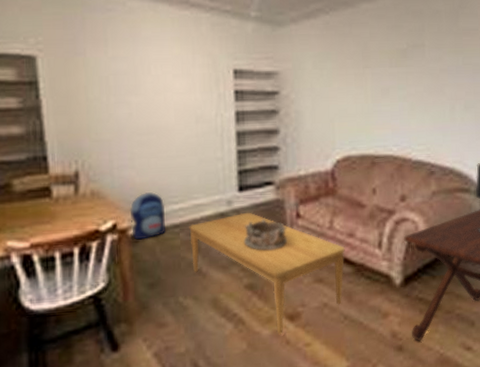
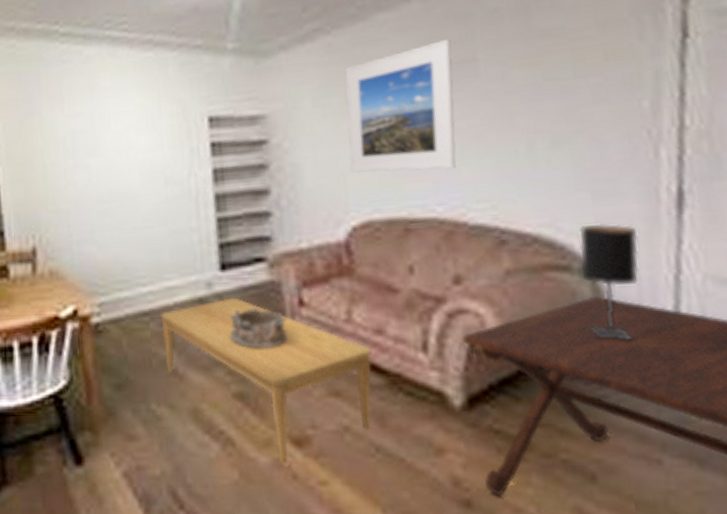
backpack: present [129,192,165,240] -> none [91,272,133,330]
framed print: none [337,28,409,121] -> present [344,38,456,173]

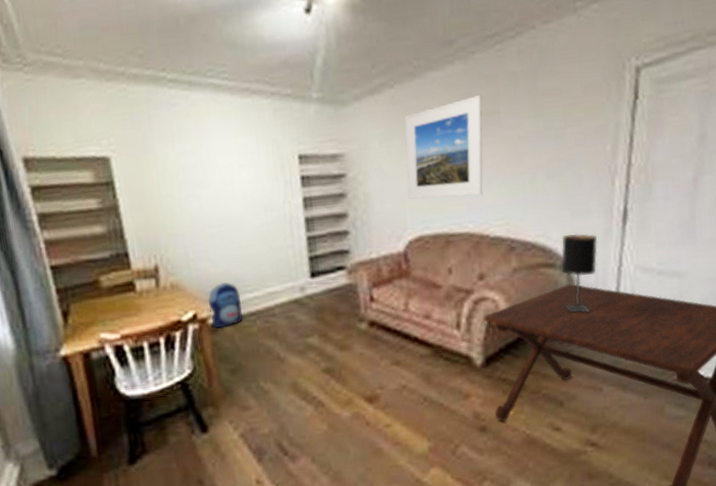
backpack: none [91,272,133,330] -> present [207,282,243,329]
coffee table: present [160,297,372,465] -> none [265,297,422,417]
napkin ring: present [230,307,287,349] -> none [319,304,362,336]

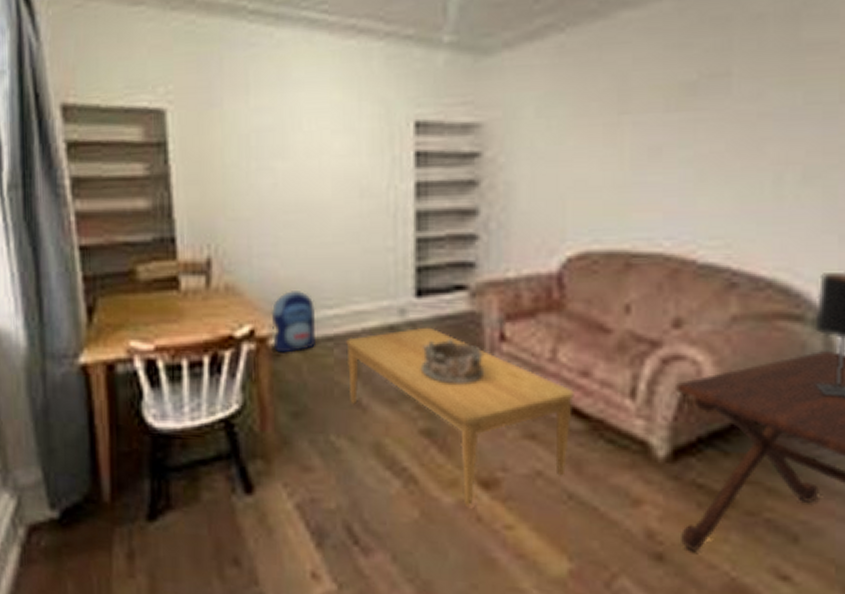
coffee table: none [265,297,422,417] -> present [346,327,574,507]
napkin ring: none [319,304,362,336] -> present [422,338,483,385]
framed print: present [404,94,483,200] -> none [572,46,703,199]

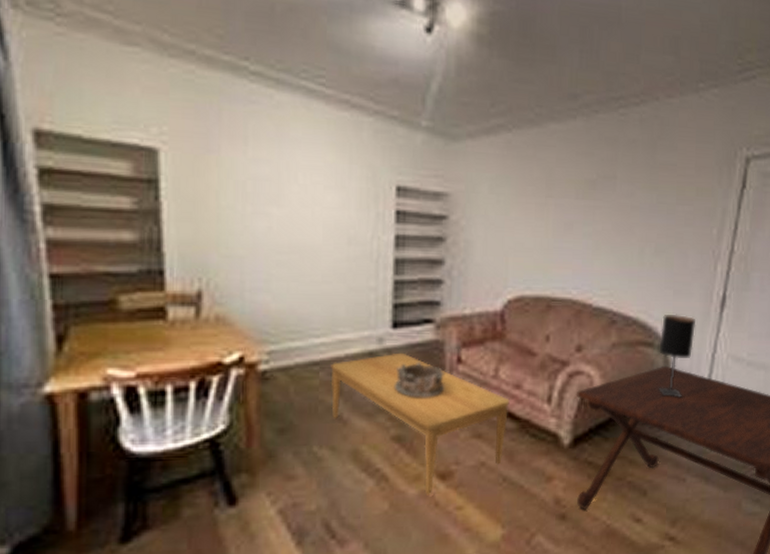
backpack: present [271,291,316,353] -> none [261,322,304,377]

